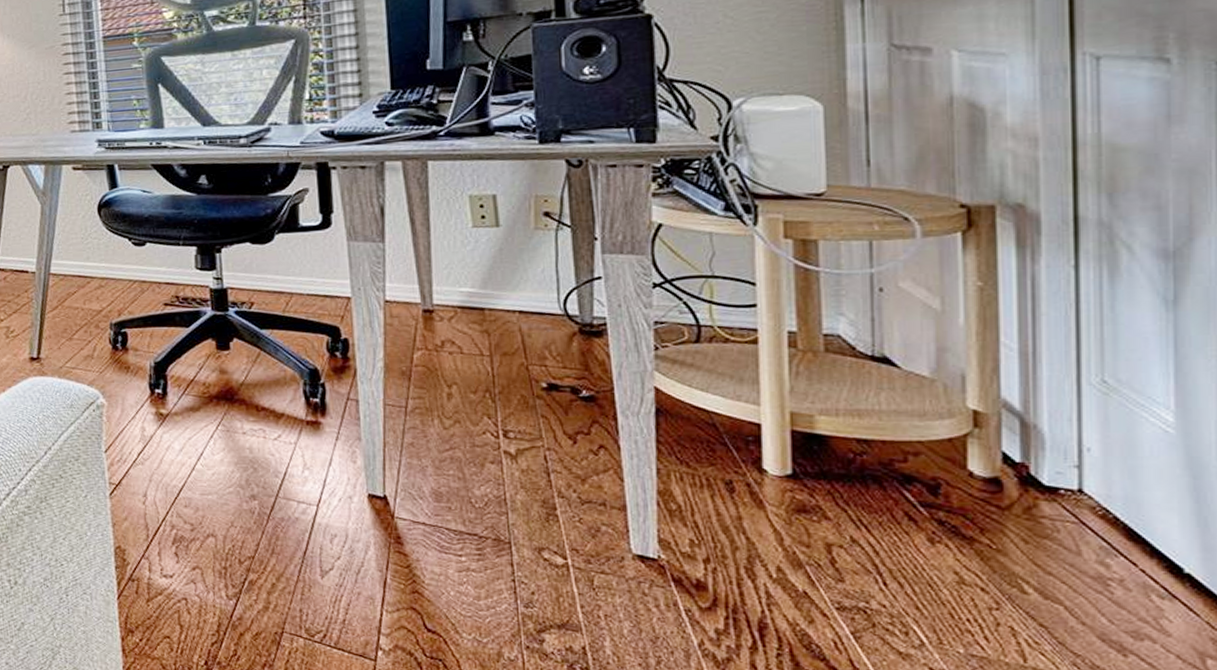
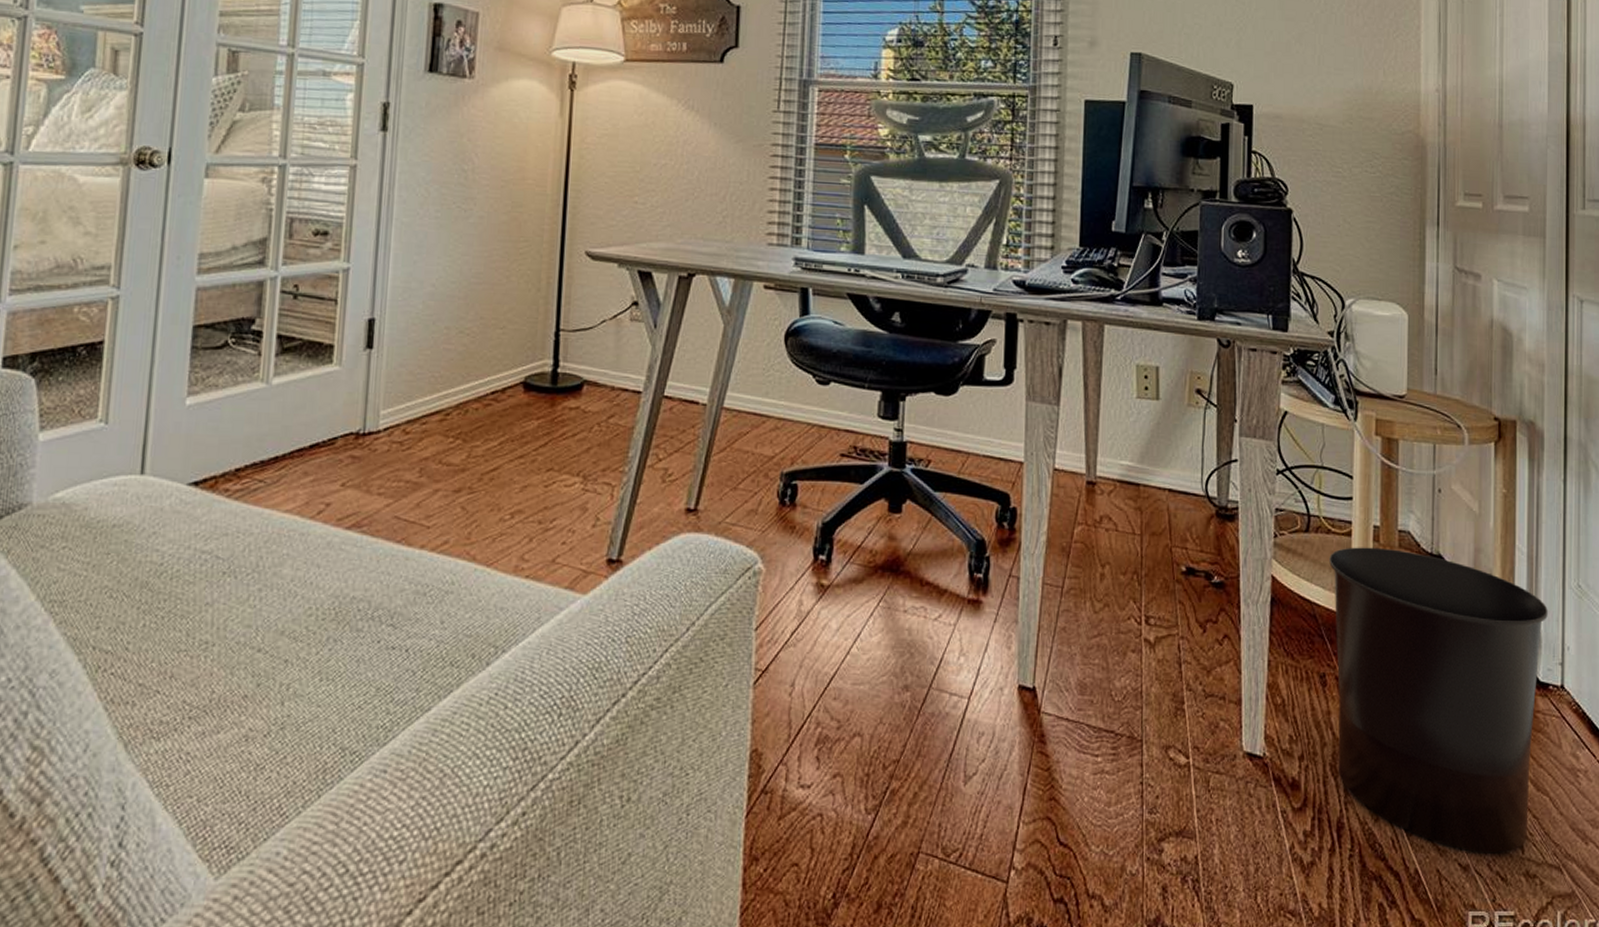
waste bin: none [729,353,1054,660] -> present [1329,547,1548,853]

